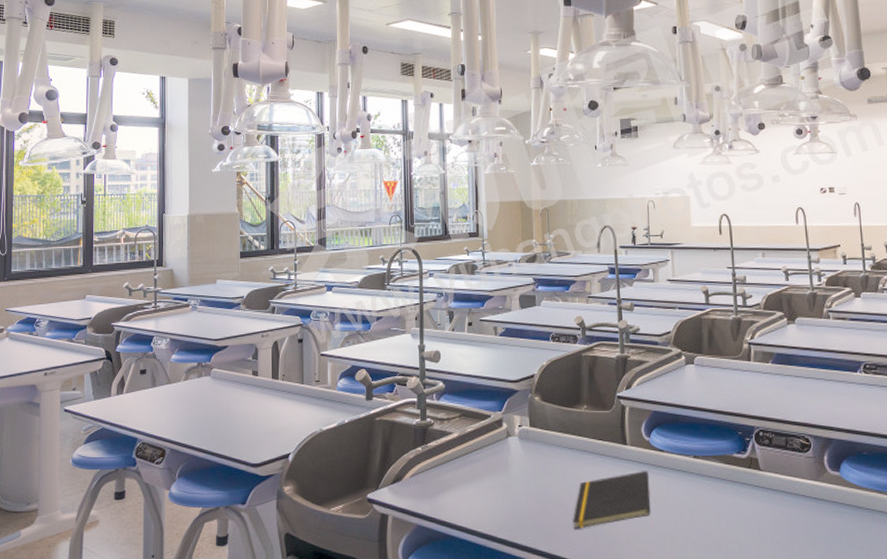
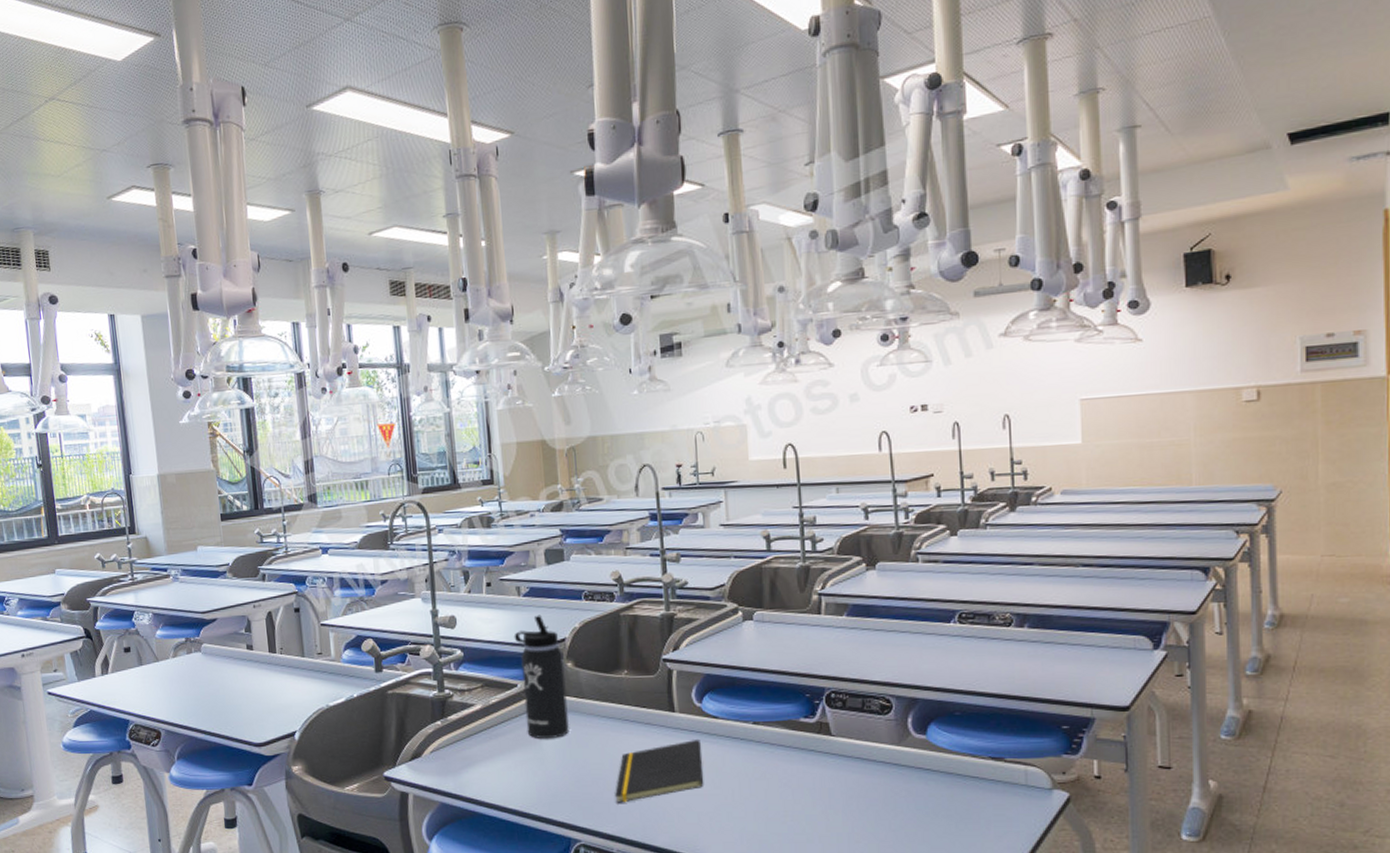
thermos bottle: none [489,353,534,466] -> present [514,614,569,738]

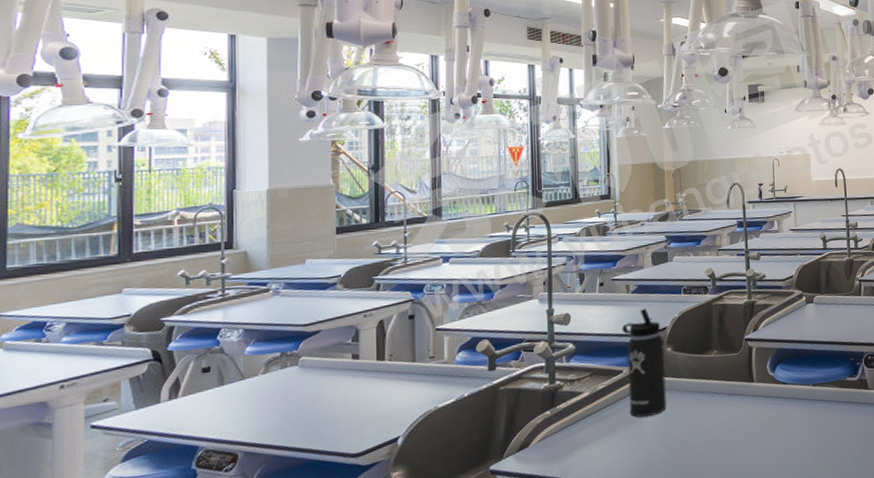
notepad: present [615,738,704,803] -> none [703,402,775,466]

